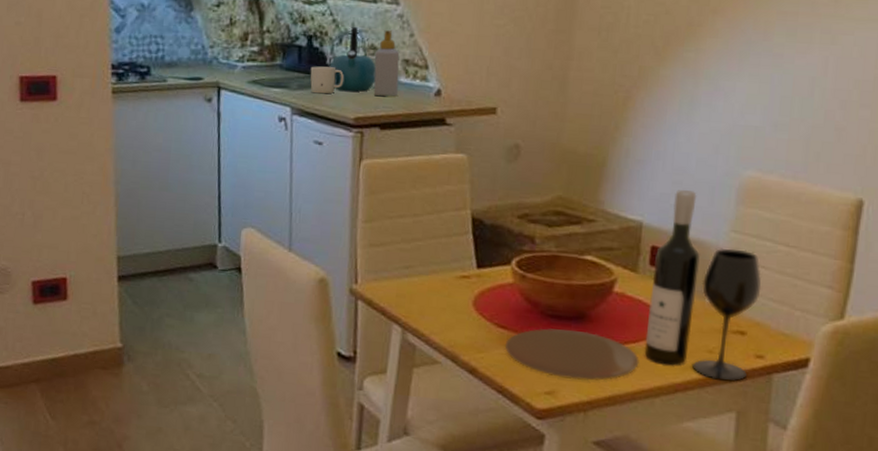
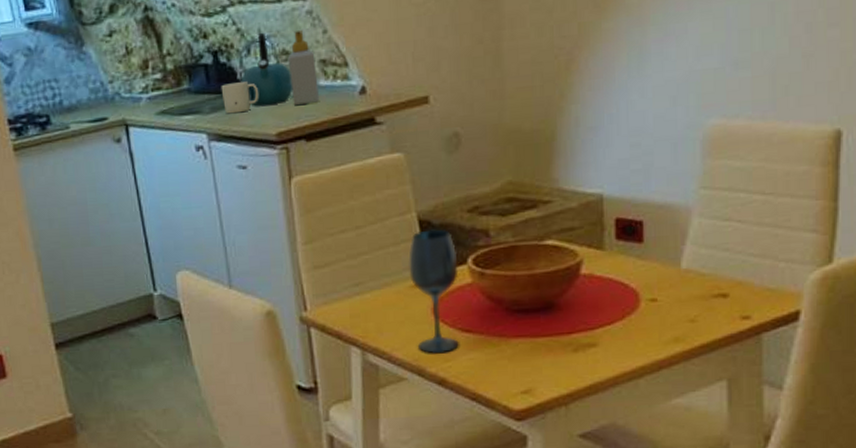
wineglass: none [455,227,503,344] -> present [408,229,459,354]
plate: present [505,328,639,381] -> none [473,321,617,375]
bottle: present [644,190,700,365] -> none [620,151,670,342]
wineglass: present [691,247,762,382] -> none [673,205,740,350]

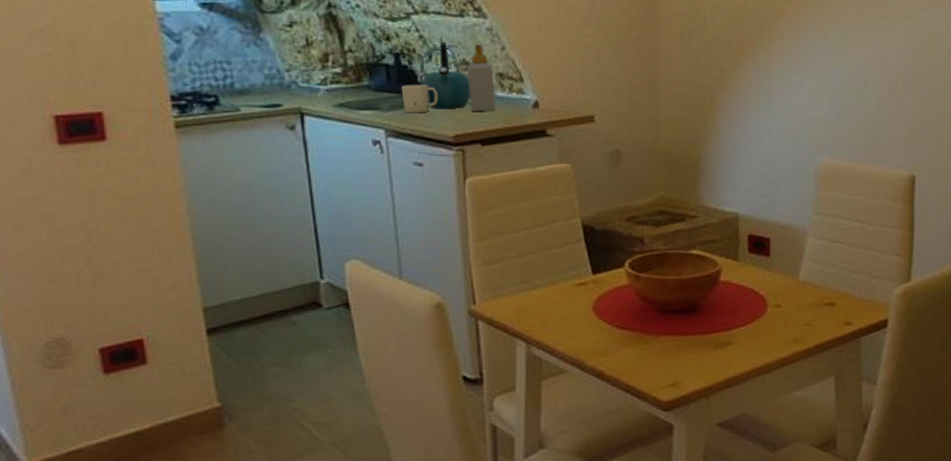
wineglass: present [408,229,459,354] -> none [572,234,617,349]

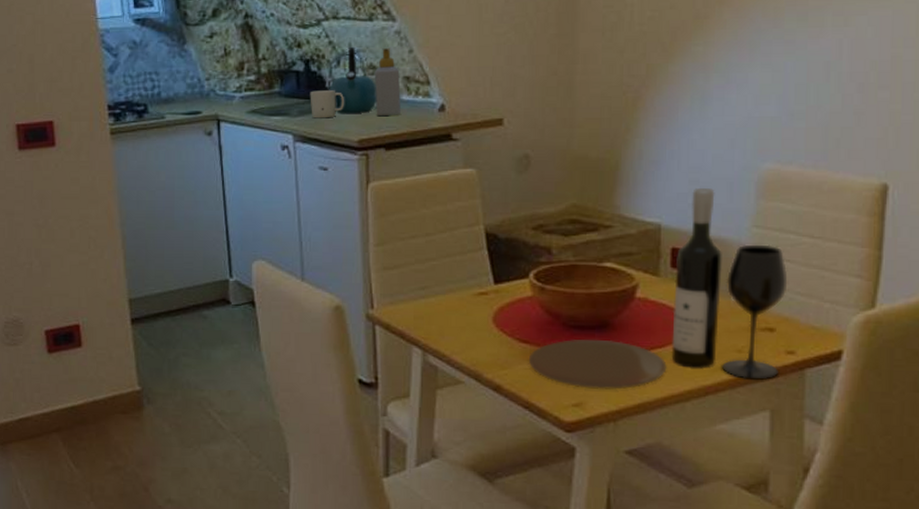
plate: none [628,321,749,369] -> present [529,339,667,390]
bottle: none [751,180,791,342] -> present [671,188,722,367]
wineglass: none [793,229,843,350] -> present [721,244,788,380]

